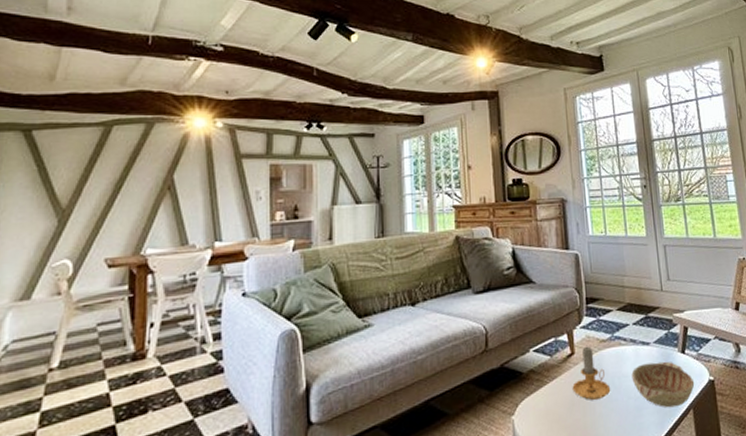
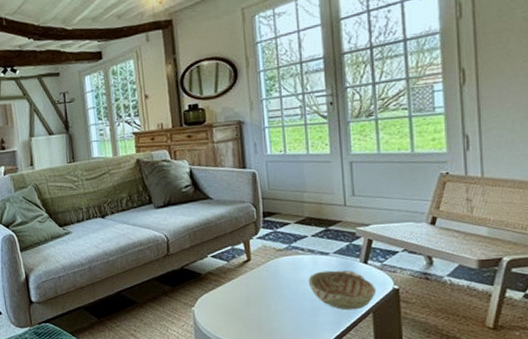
candle: present [572,346,611,400] -> none [248,254,287,299]

